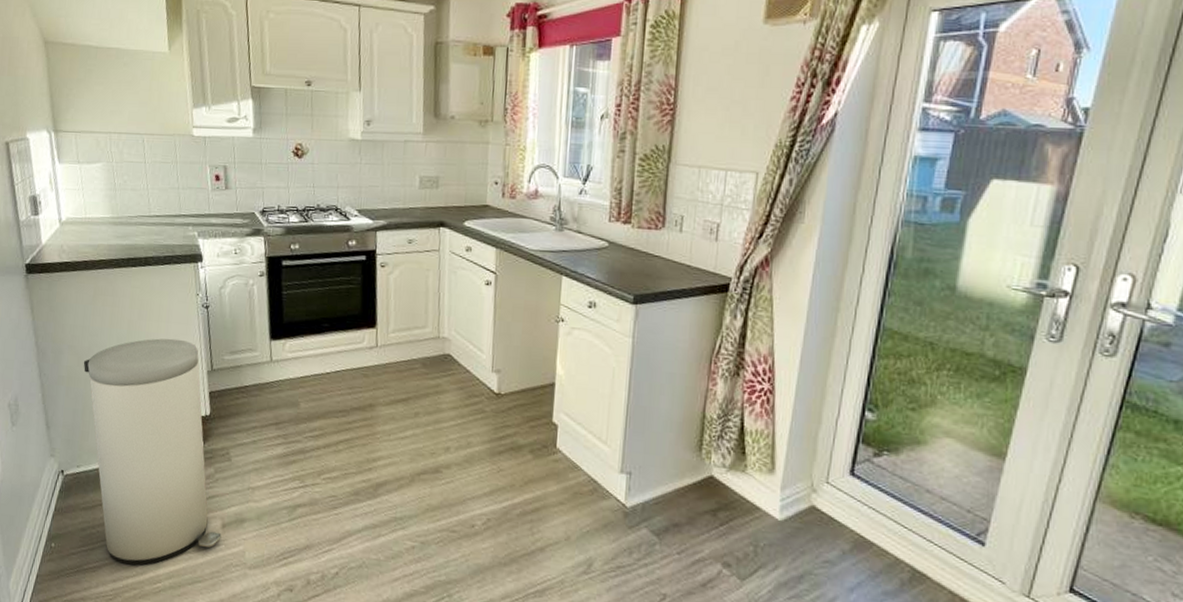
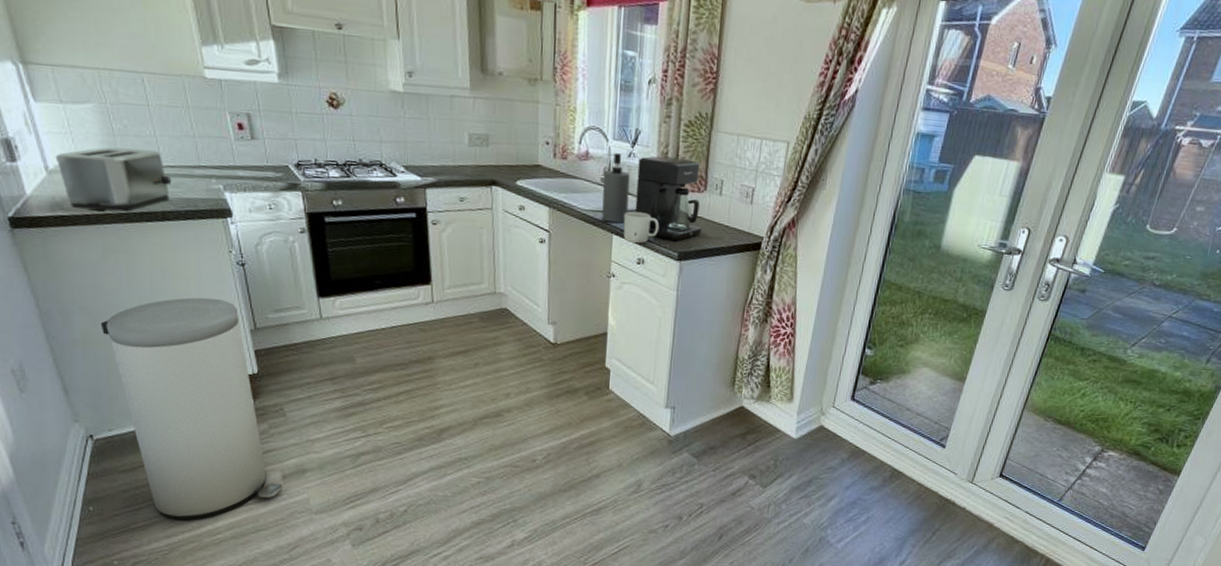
toaster: none [68,200,156,258] -> present [55,147,172,212]
soap dispenser: none [549,191,582,264] -> present [600,153,631,223]
mug: none [573,250,613,286] -> present [623,211,660,244]
coffee maker: none [586,192,660,282] -> present [635,156,702,241]

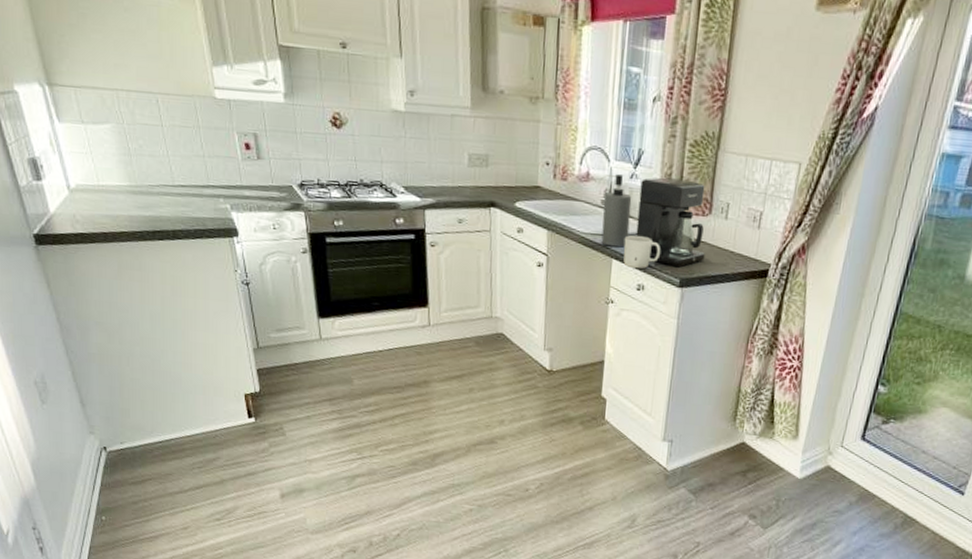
toaster: present [55,147,172,212] -> none [76,167,183,230]
pedal bin: present [100,297,283,521] -> none [115,315,281,535]

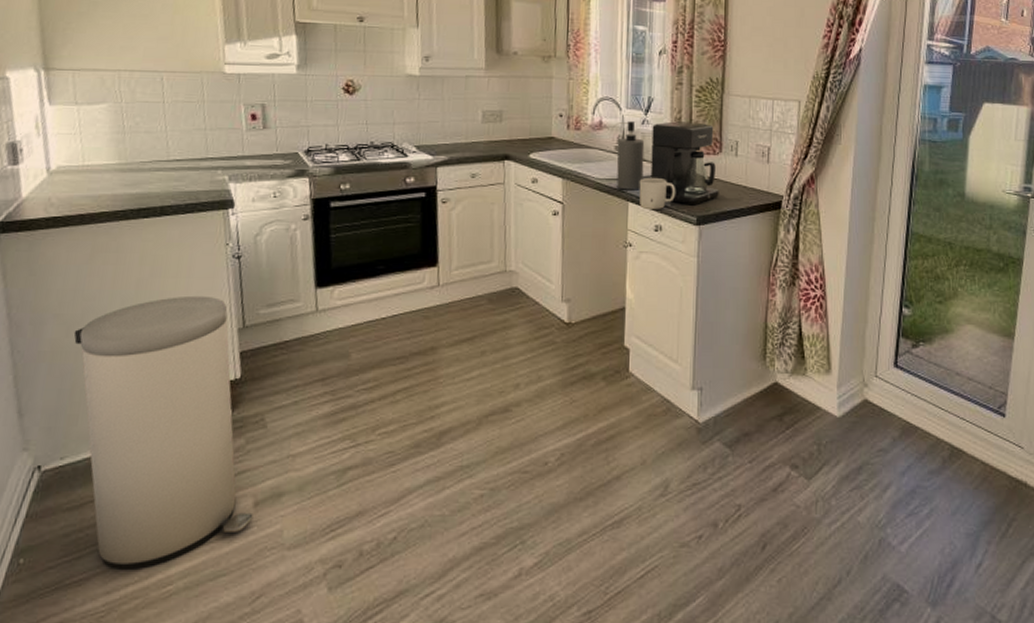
pedal bin: none [115,315,281,535] -> present [74,295,254,570]

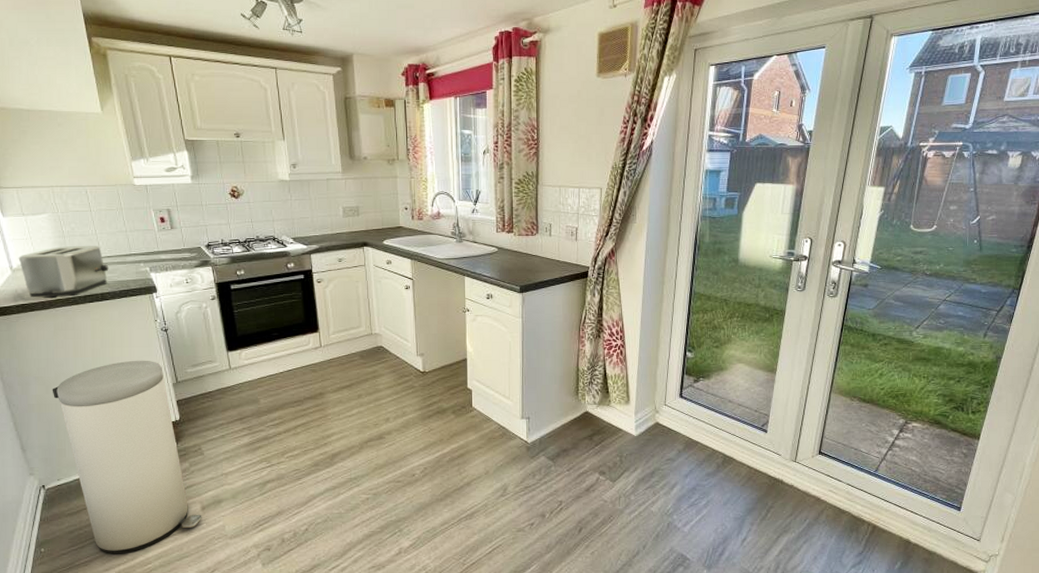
toaster: none [59,145,176,210] -> present [18,246,109,298]
soap dispenser: present [613,121,645,190] -> none [449,211,476,267]
mug: present [638,177,676,210] -> none [472,255,503,282]
coffee maker: present [650,121,719,204] -> none [481,209,537,276]

